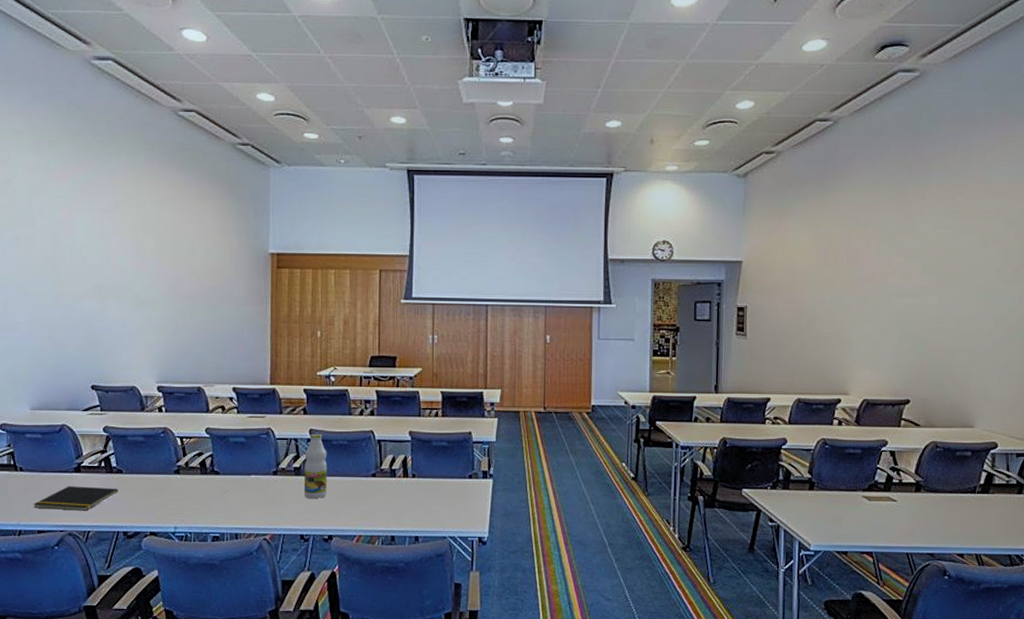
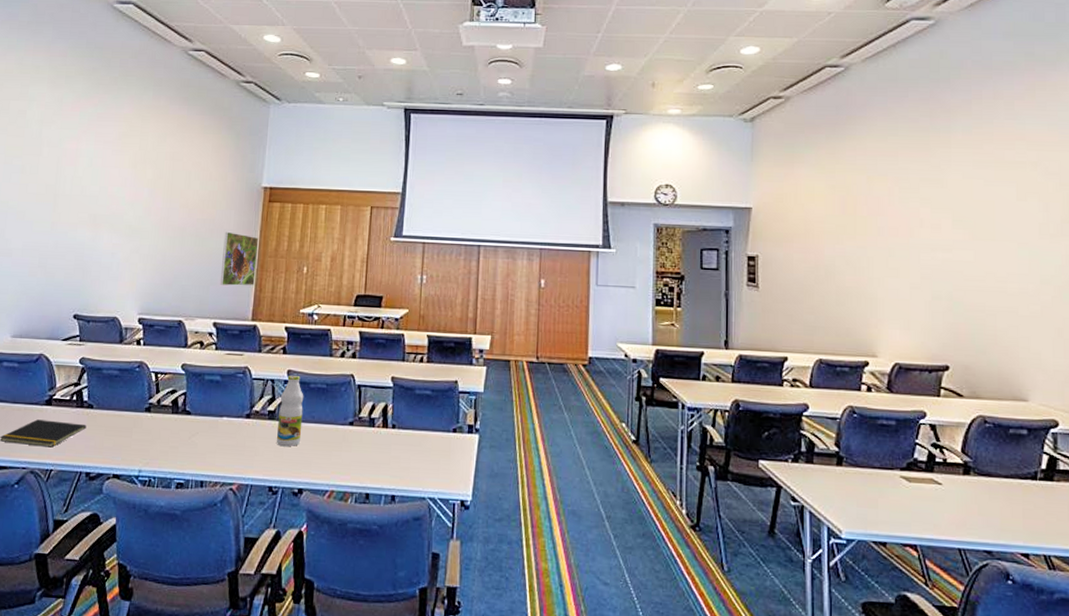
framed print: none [235,299,271,352] -> present [219,231,259,286]

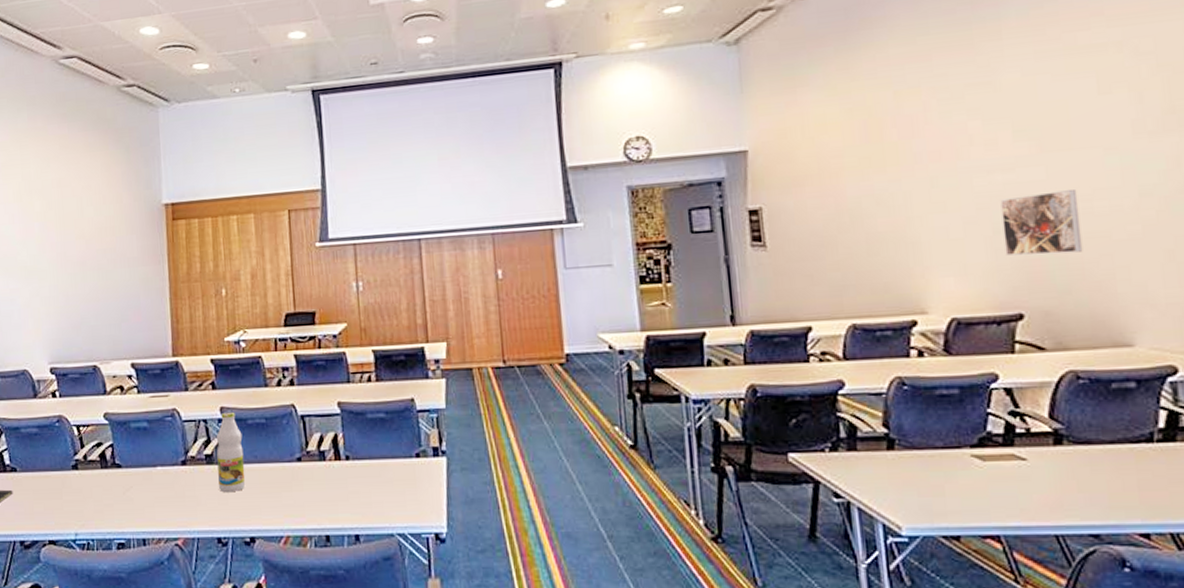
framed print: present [219,231,259,286] -> none [129,259,170,321]
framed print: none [939,271,997,322] -> present [1000,190,1083,256]

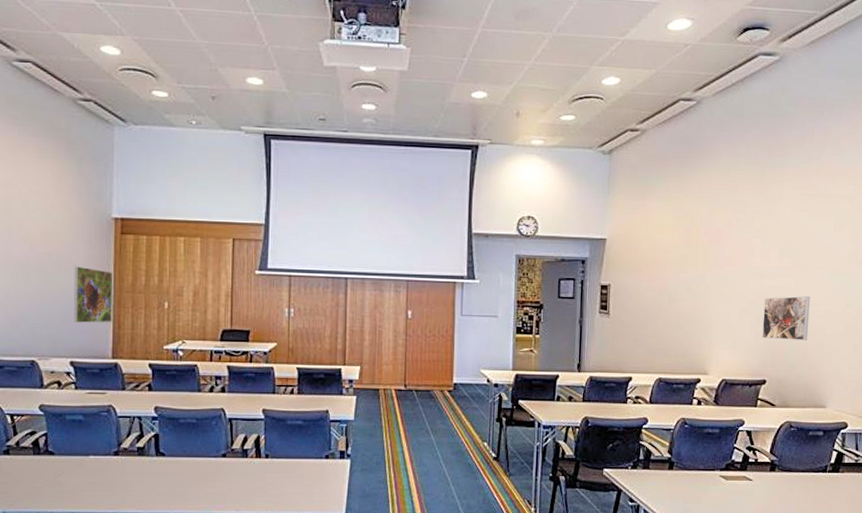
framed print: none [129,259,170,321] -> present [73,266,113,323]
bottle: present [217,411,246,493] -> none [147,411,174,481]

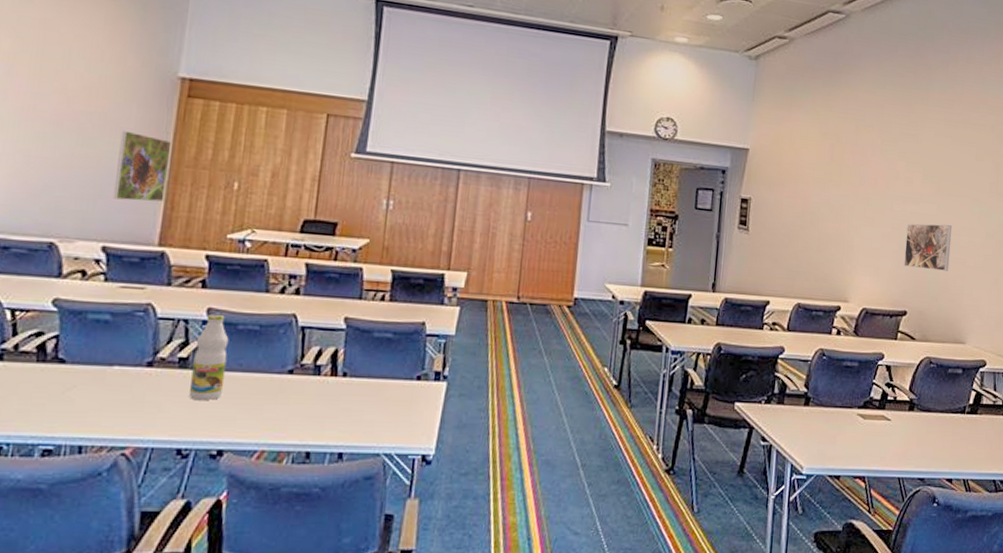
bottle: none [147,411,174,481] -> present [188,314,229,401]

